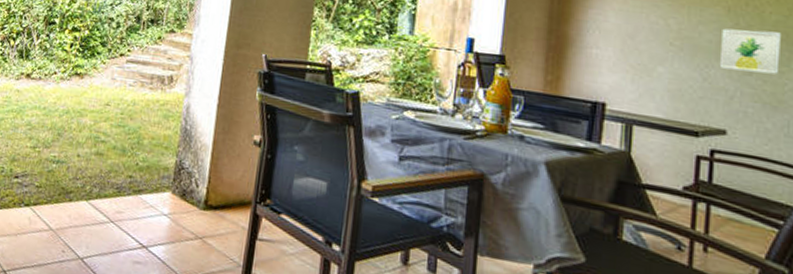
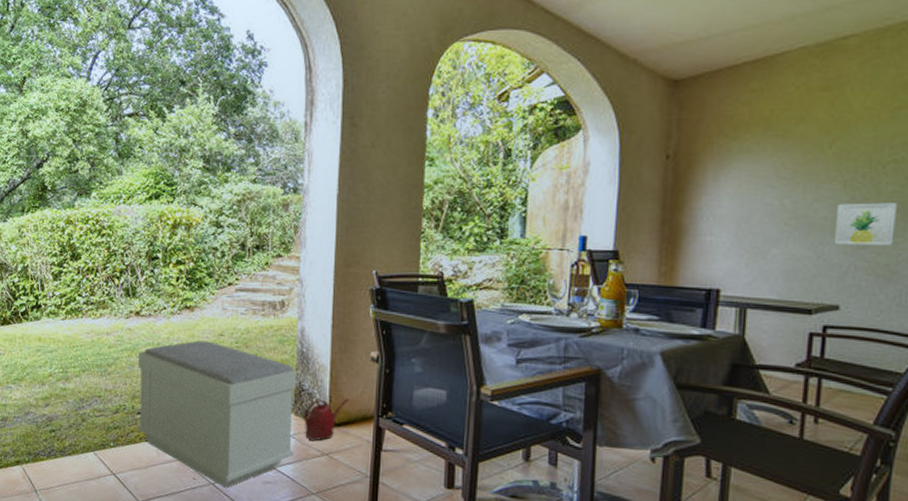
bench: none [12,108,179,265] -> present [137,340,297,488]
watering can: none [180,179,229,223] -> present [304,399,350,442]

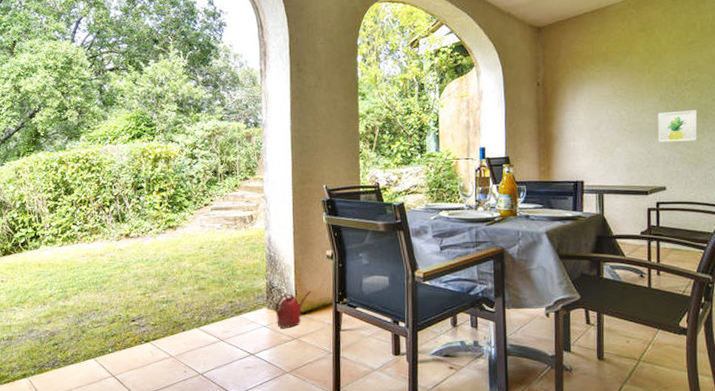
bench: present [137,340,297,488] -> none [130,254,269,376]

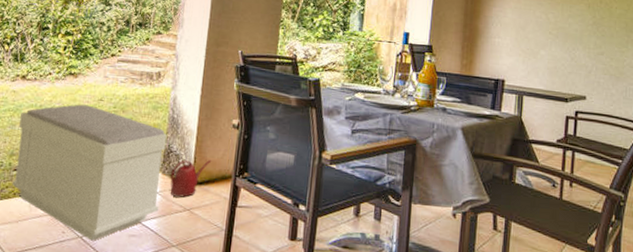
bench: none [130,254,269,376] -> present [12,104,167,241]
wall art: present [657,110,697,142] -> none [582,20,622,54]

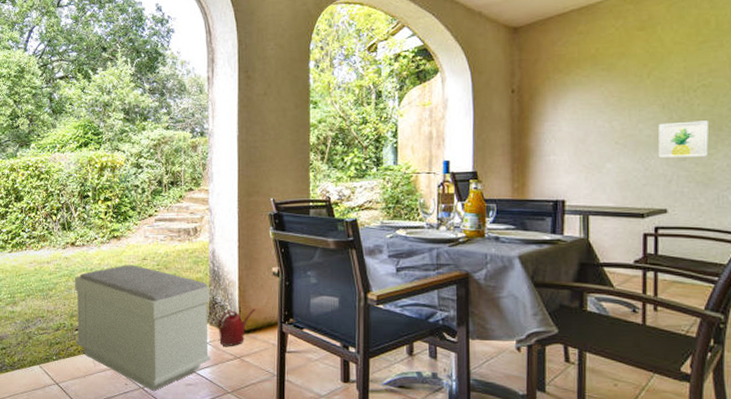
wall art: none [582,20,622,54] -> present [657,121,709,158]

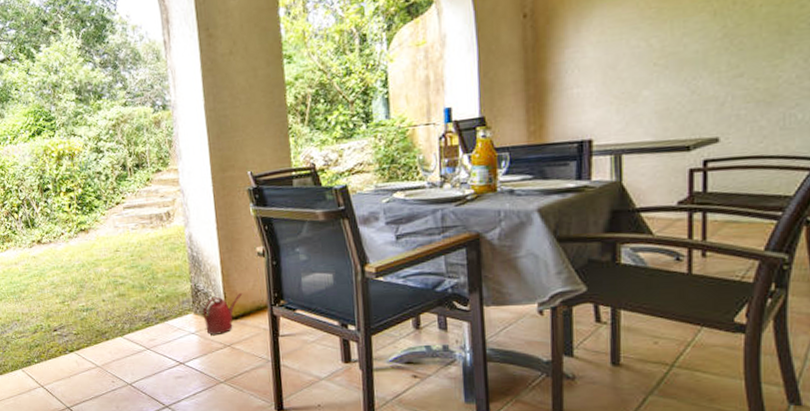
bench: present [75,265,211,391] -> none [46,258,199,387]
wall art: present [657,121,709,158] -> none [707,24,773,77]

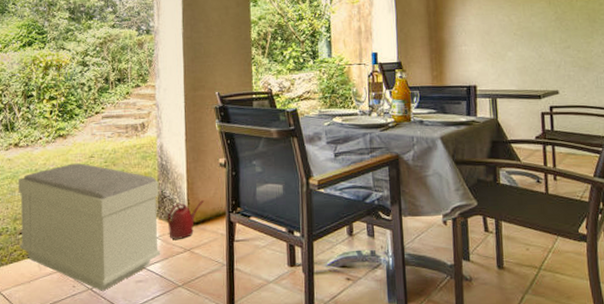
bench: none [46,258,199,387] -> present [18,163,161,291]

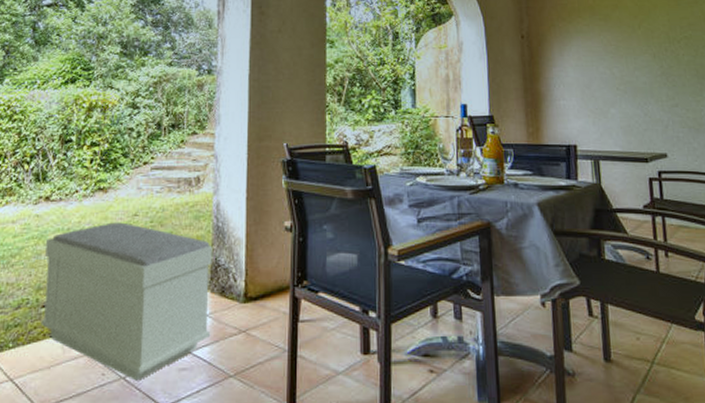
watering can: present [167,200,205,240] -> none [220,271,265,319]

